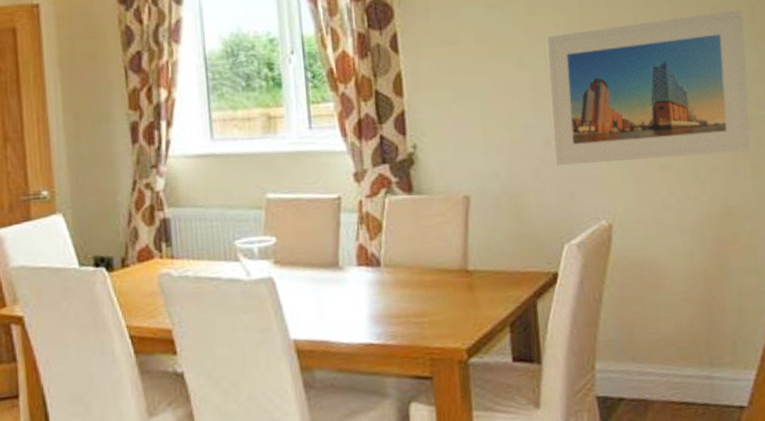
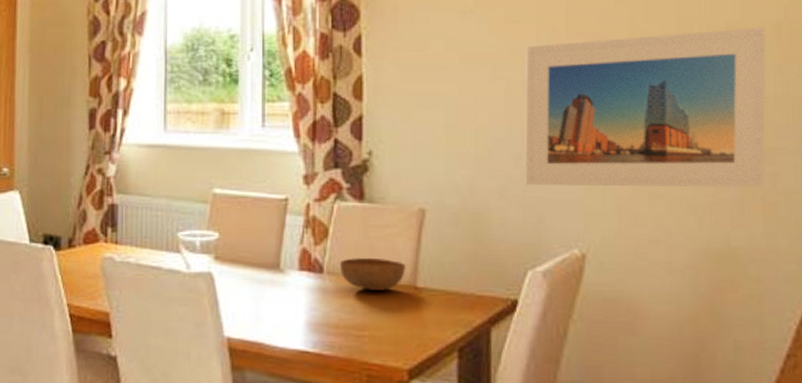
bowl: none [395,246,457,278] -> present [339,258,405,291]

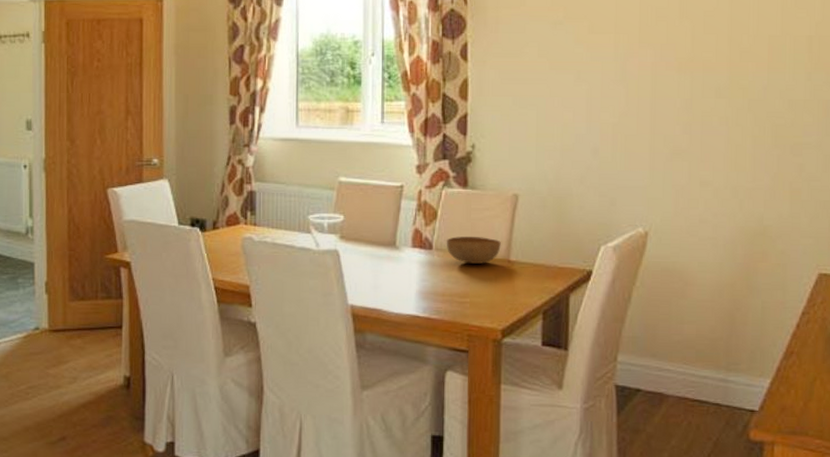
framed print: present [525,28,766,187] -> none [601,41,800,176]

